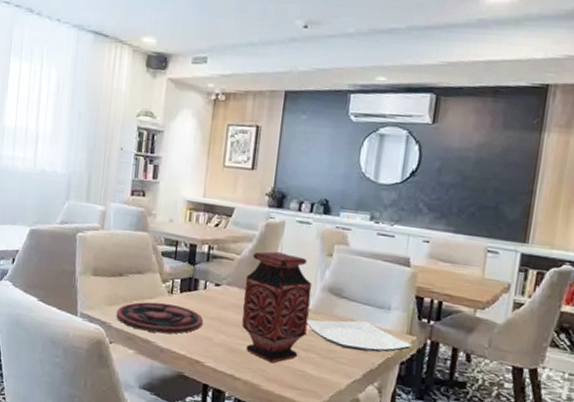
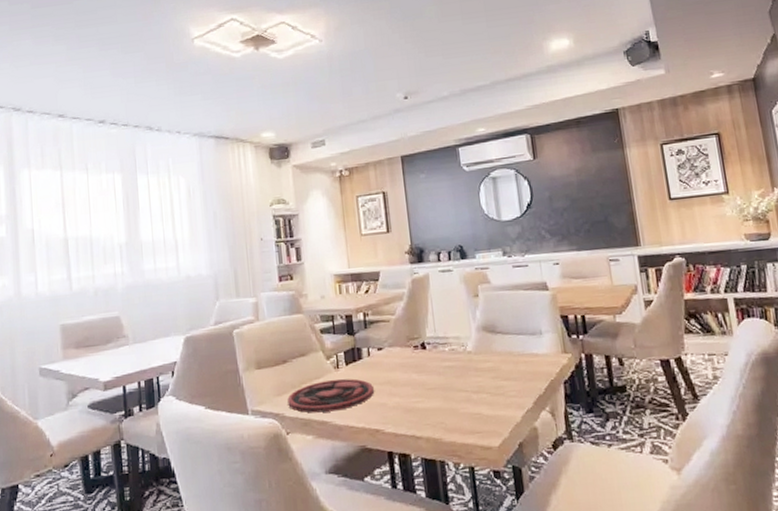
vase: present [241,251,312,364] -> none [404,303,473,414]
plate: present [306,319,412,353] -> none [470,350,570,381]

